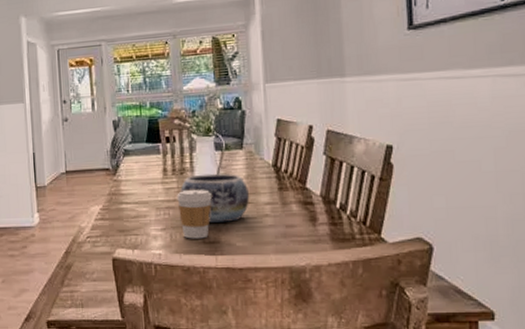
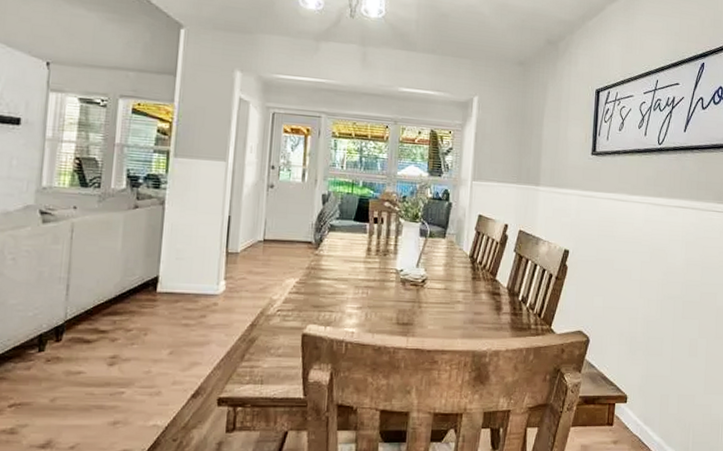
coffee cup: present [177,190,212,239] -> none [377,272,411,320]
decorative bowl: present [180,173,250,223] -> none [381,257,446,306]

